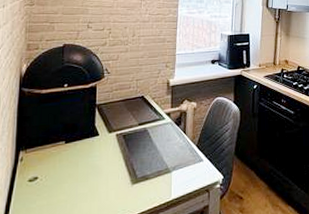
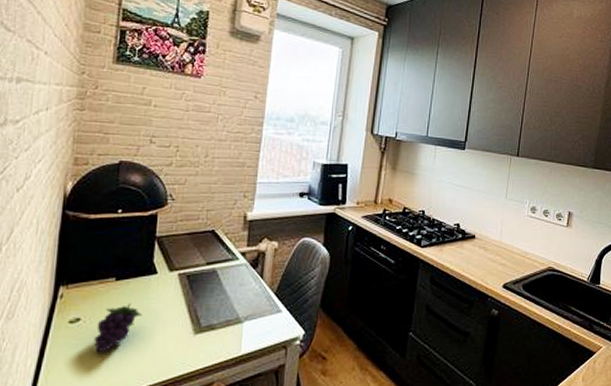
fruit: none [49,161,89,206] -> present [94,303,143,353]

